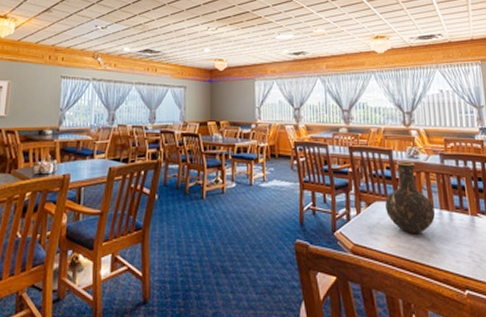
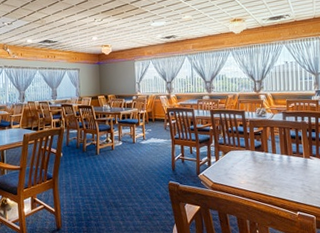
vase: present [385,161,436,233] -> none [238,119,277,173]

